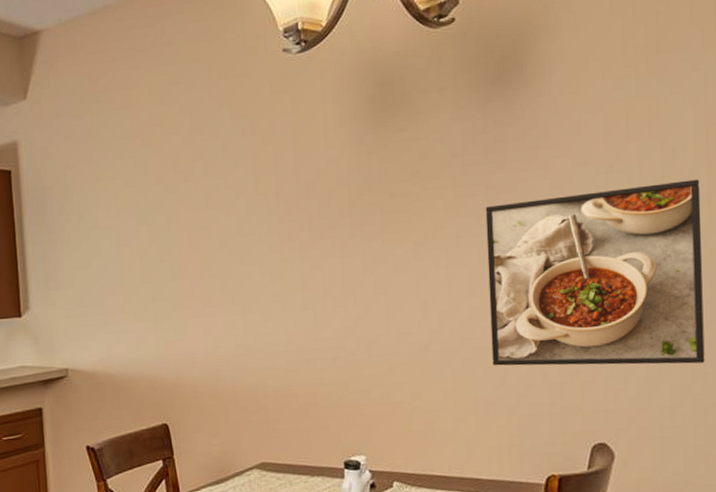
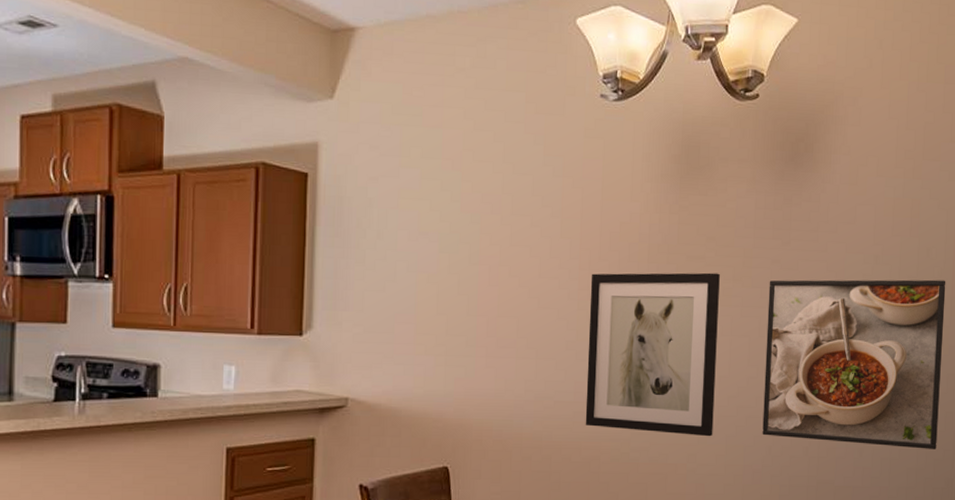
wall art: none [291,207,437,374] -> present [585,272,720,437]

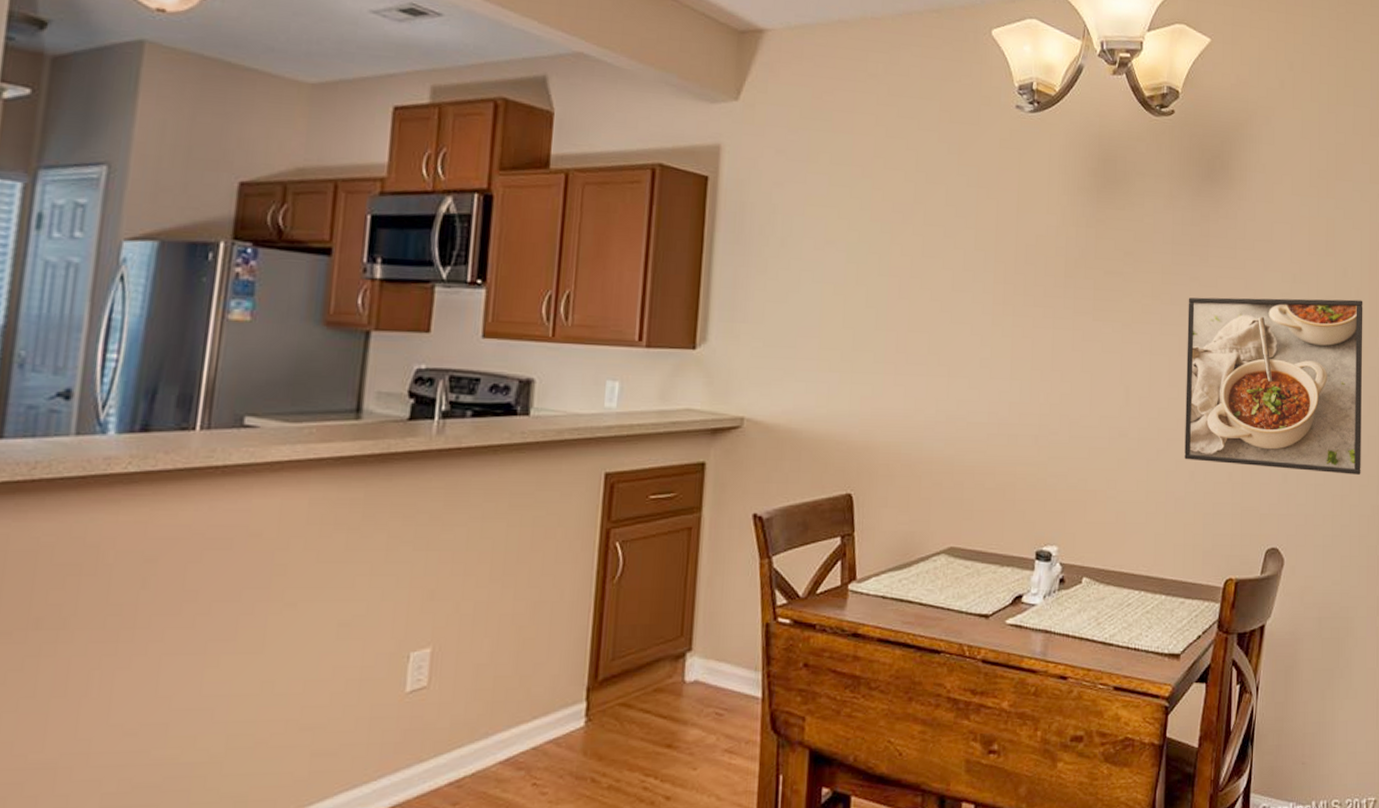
wall art: present [585,272,720,437] -> none [999,287,1138,461]

